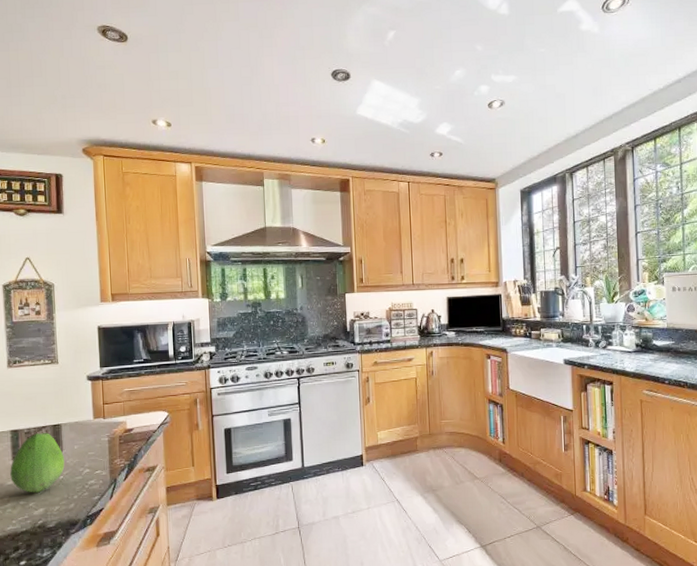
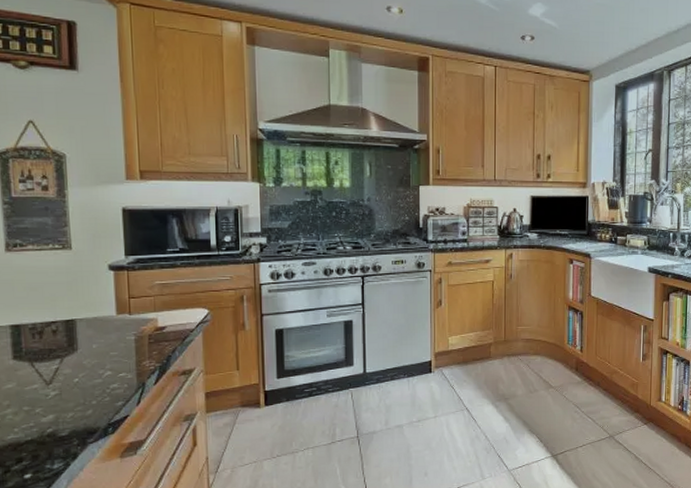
fruit: present [10,433,65,493] -> none [10,329,80,397]

